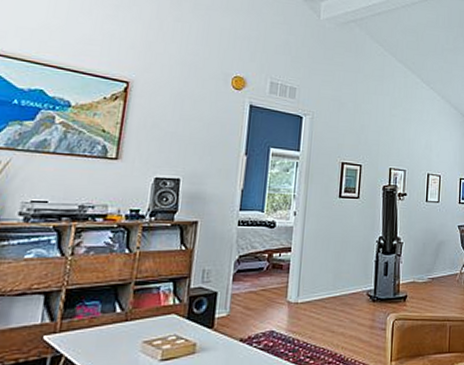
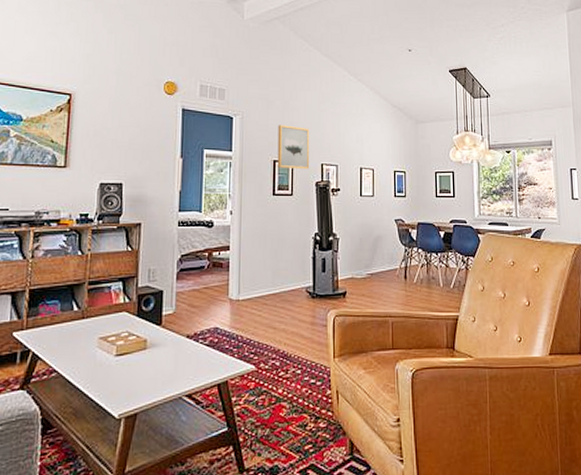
wall art: none [345,127,380,173] -> present [277,125,310,170]

